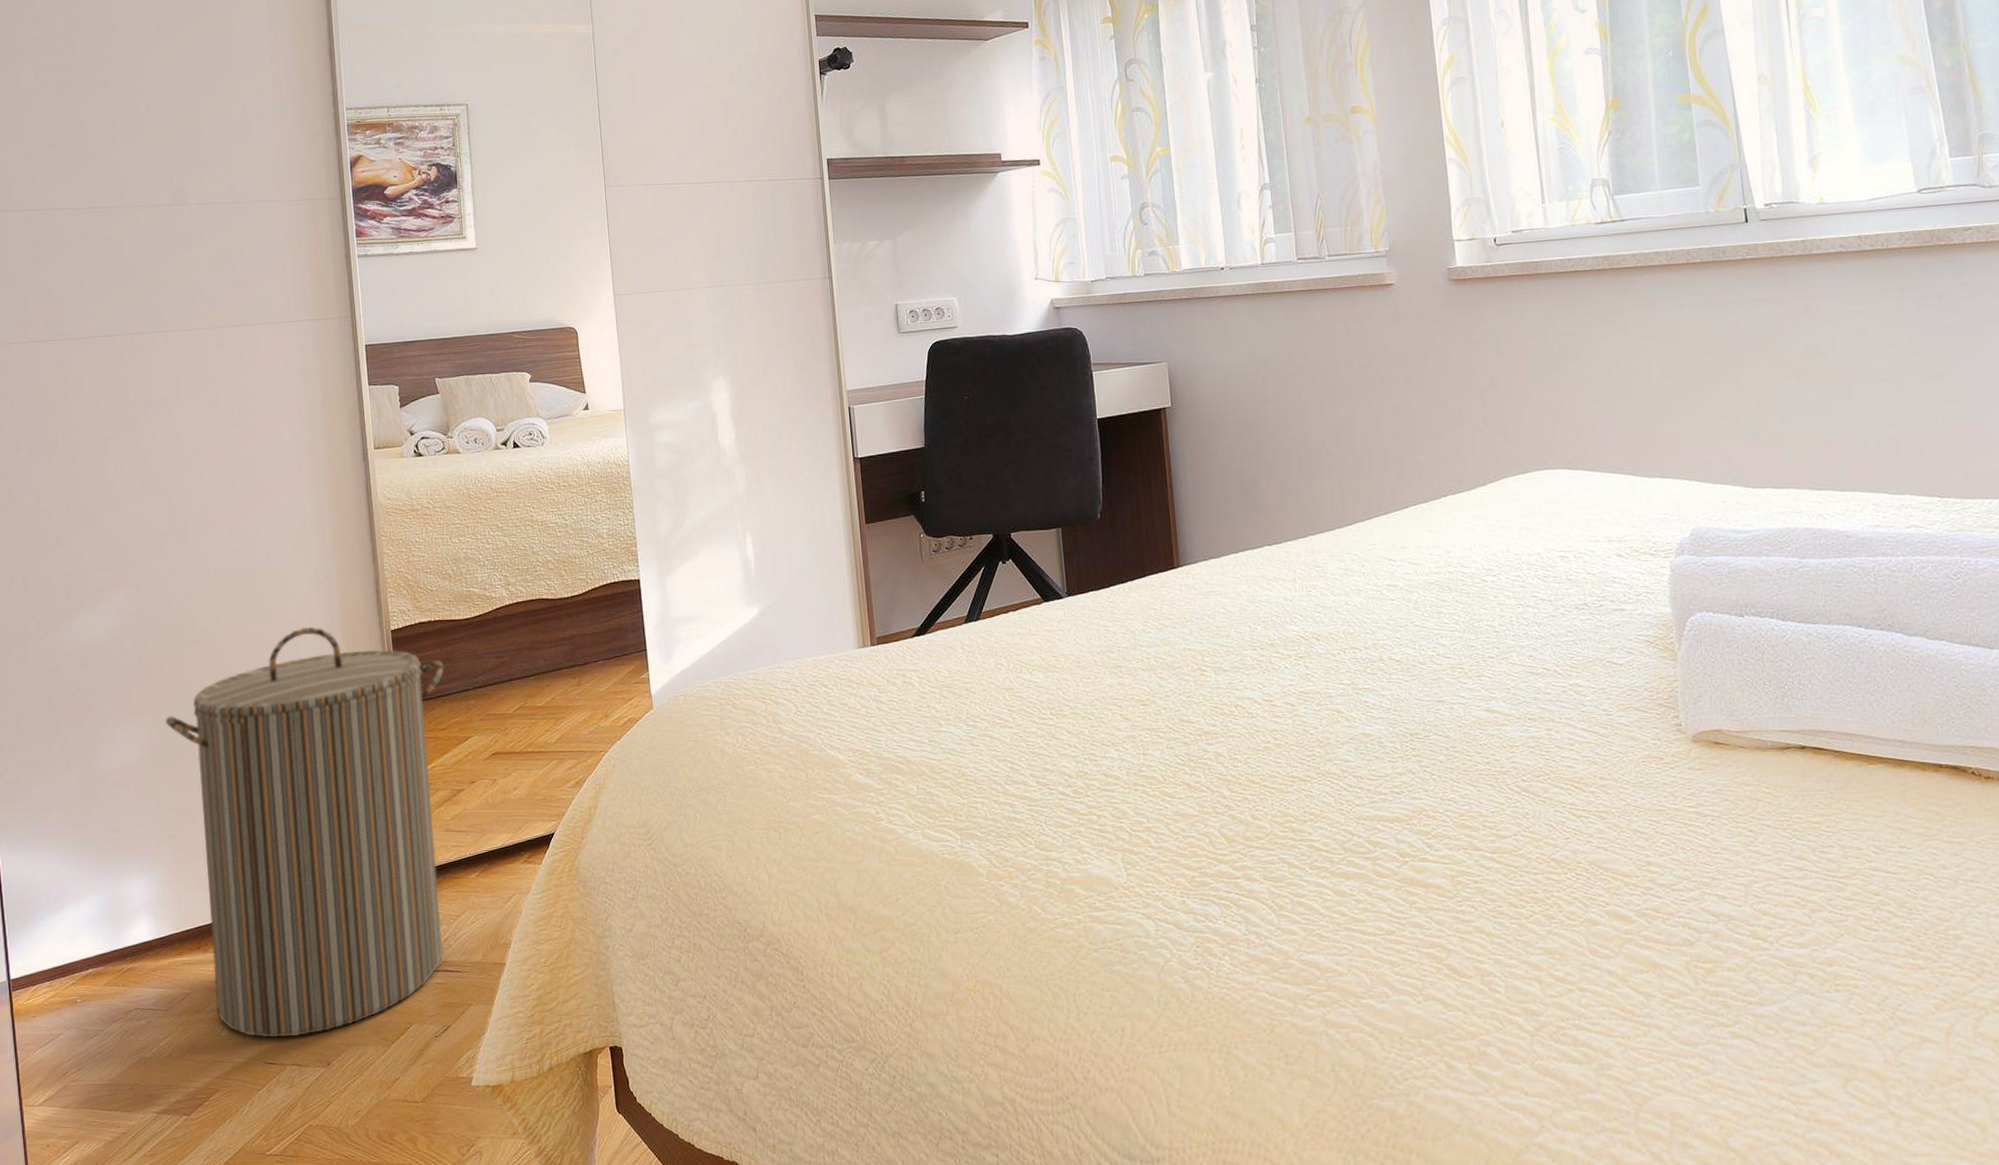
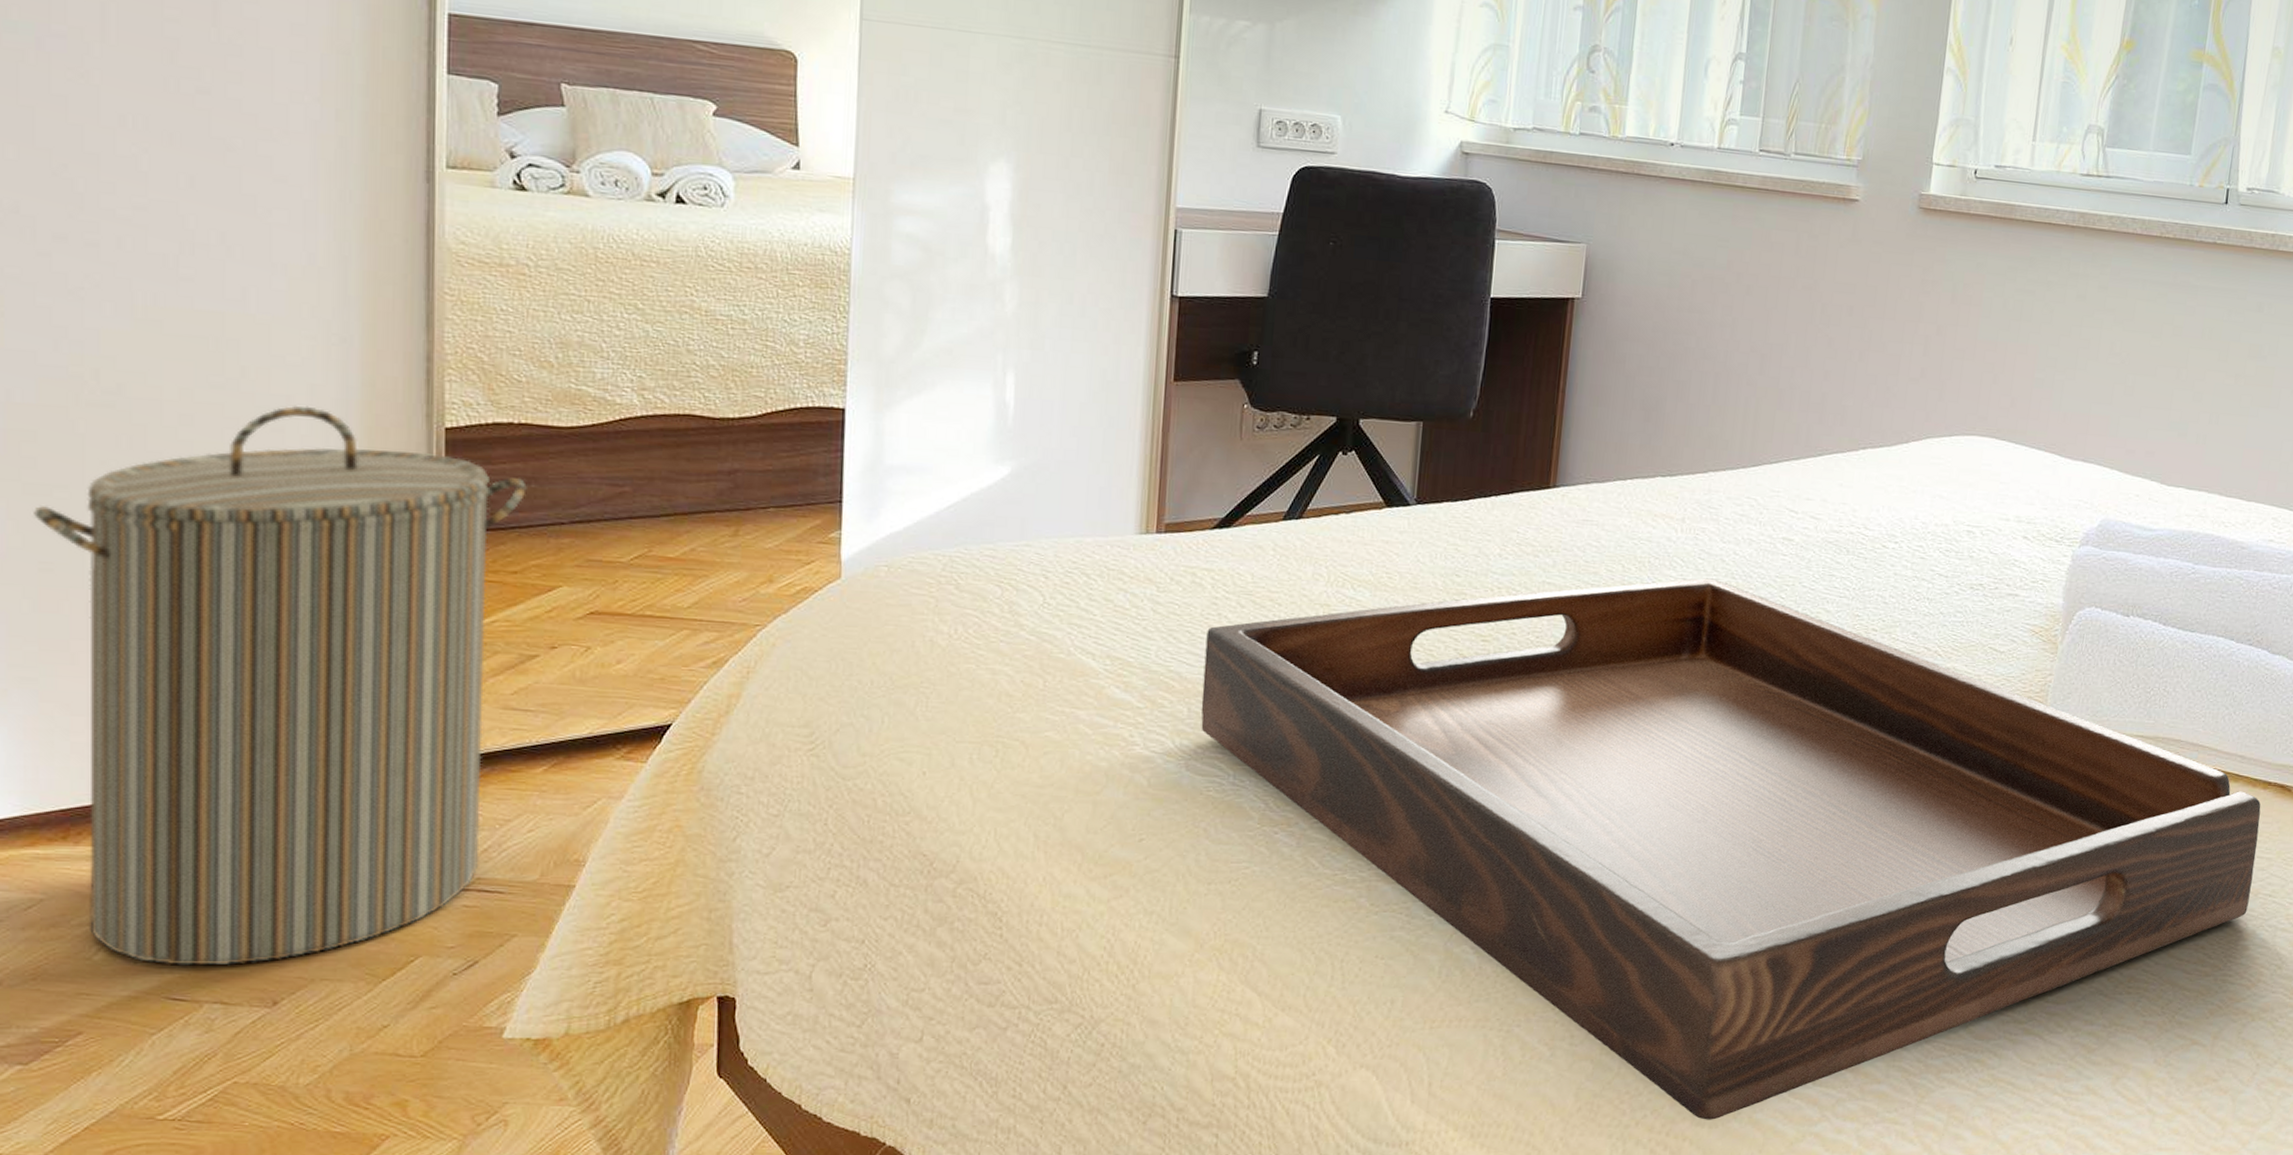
serving tray: none [921,628,1950,1133] -> present [1200,578,2261,1120]

